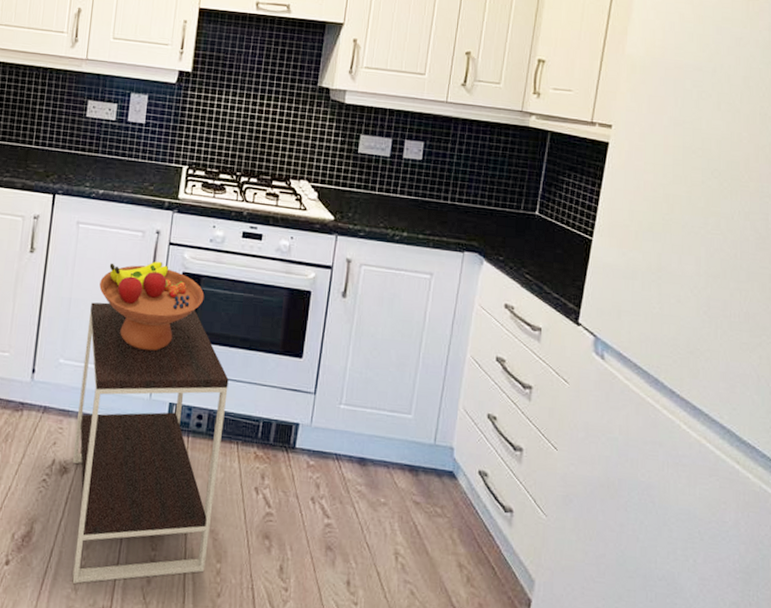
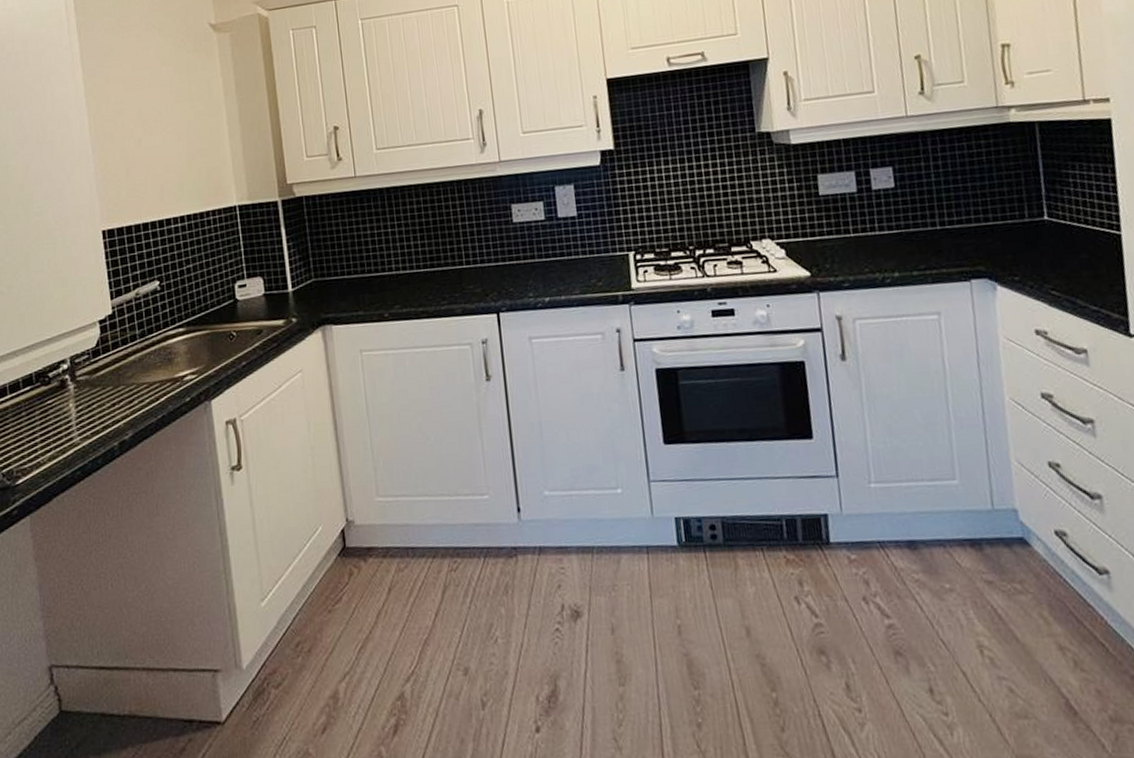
side table: present [72,302,229,584] -> none [564,408,760,742]
fruit bowl: present [99,261,205,352] -> none [568,361,686,465]

